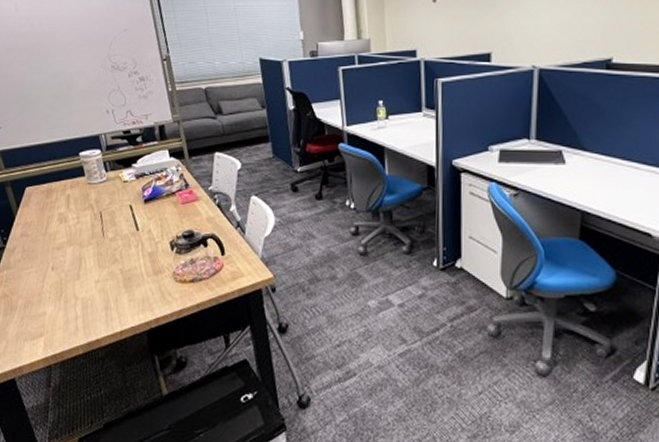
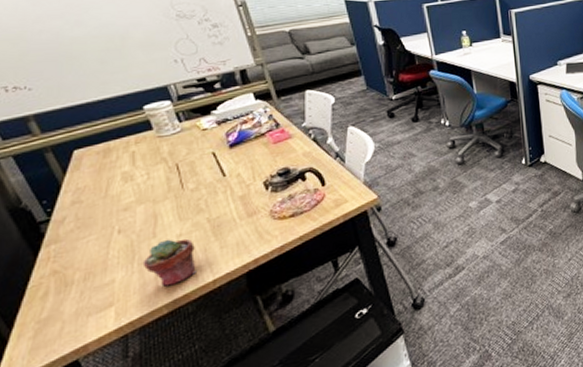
potted succulent: none [67,283,109,328] -> present [142,238,196,287]

